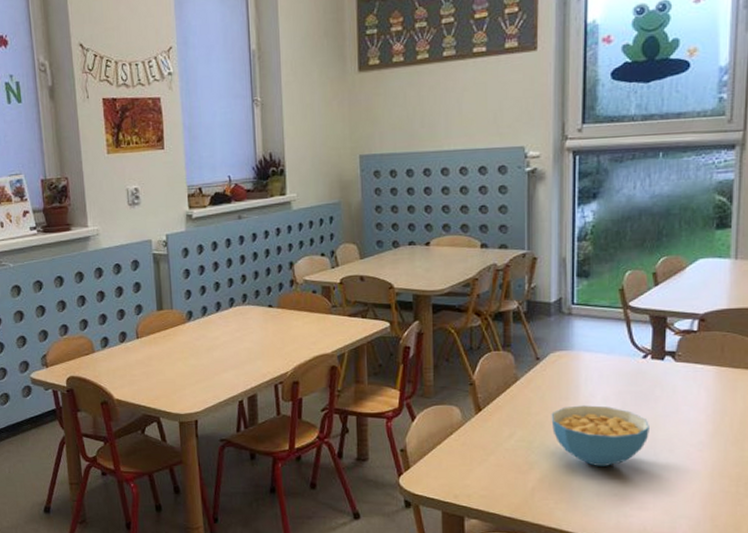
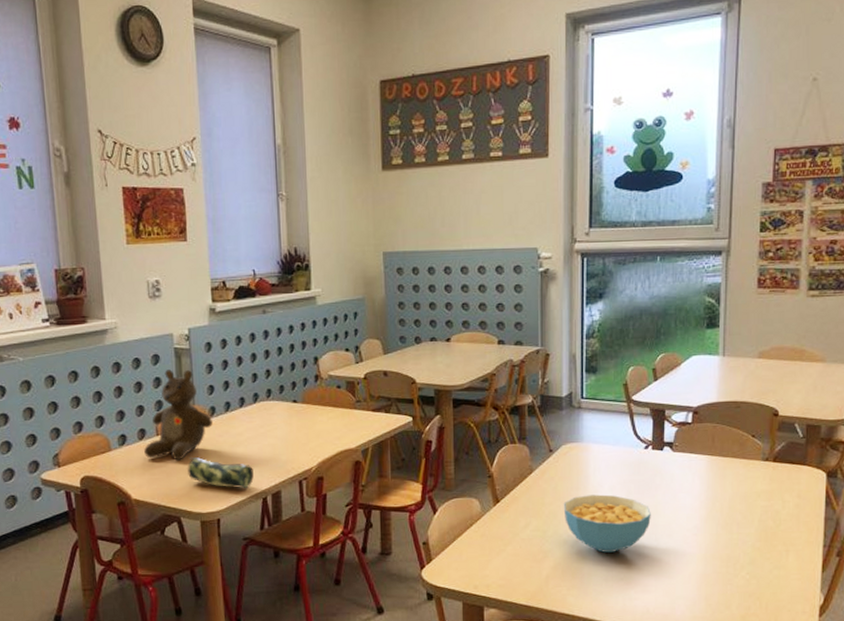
teddy bear: none [125,275,190,363] -> present [144,370,213,461]
pencil case: none [166,360,230,392] -> present [187,457,254,489]

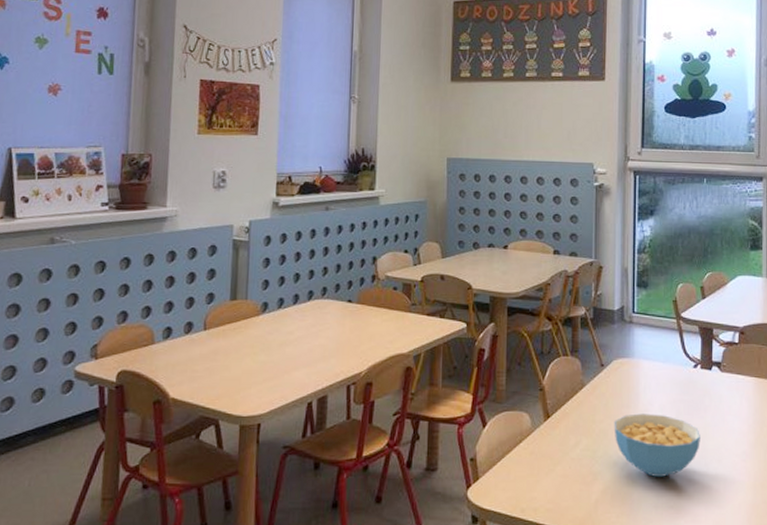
teddy bear: present [144,370,213,461] -> none [189,261,264,358]
pencil case: present [187,457,254,489] -> none [232,355,301,392]

